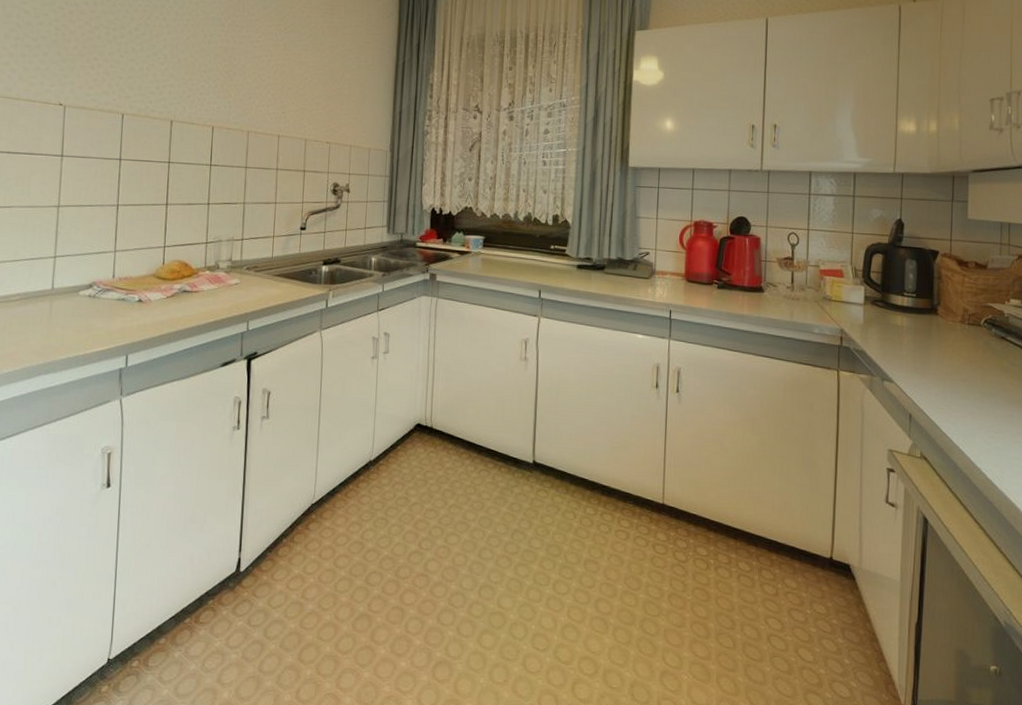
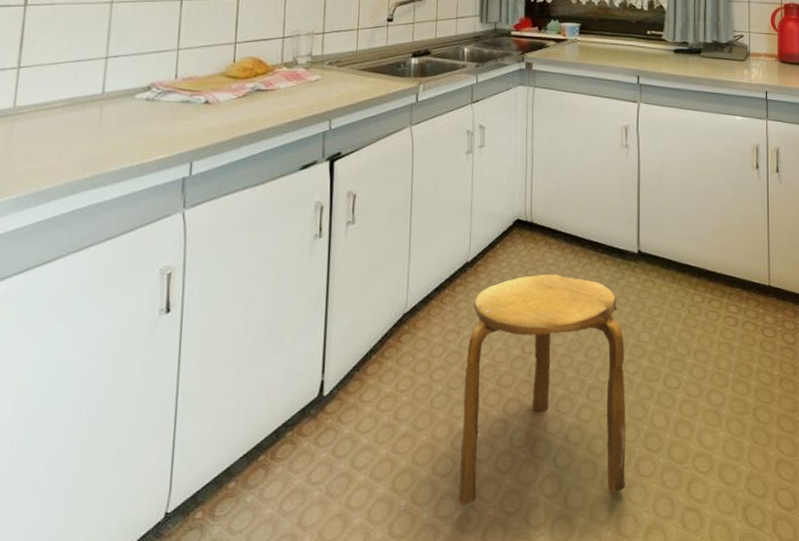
stool: none [358,477,517,684] -> present [458,275,626,505]

